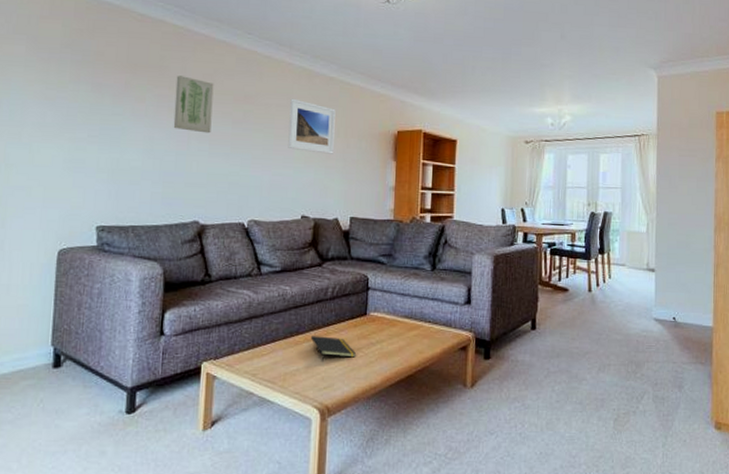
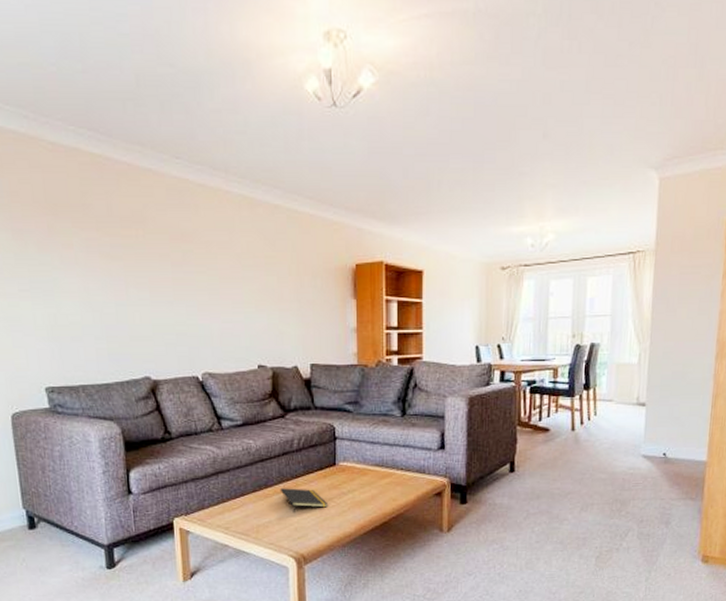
wall art: present [173,75,214,134] -> none [102,214,150,280]
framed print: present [288,98,336,154] -> none [232,233,286,295]

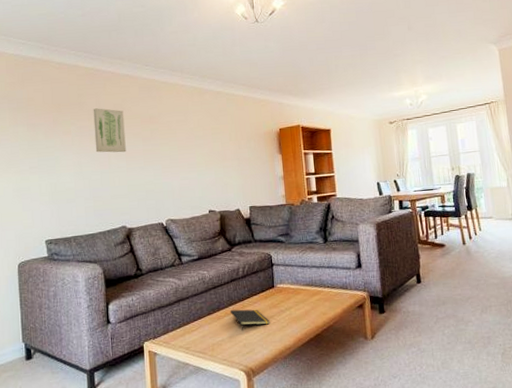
wall art: none [102,214,150,280] -> present [93,108,126,153]

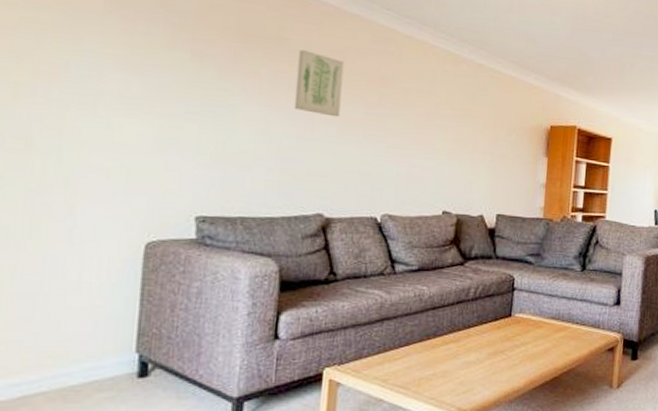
notepad: present [230,309,270,331] -> none [449,338,498,365]

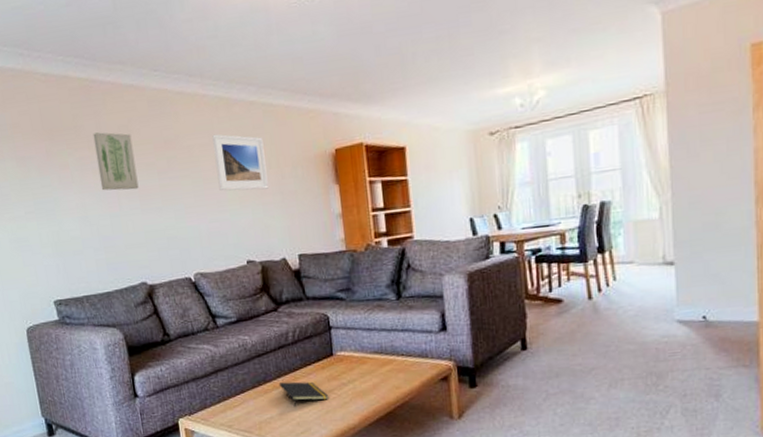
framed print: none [429,84,484,147] -> present [212,134,269,191]
notepad: none [449,338,498,365] -> present [278,381,328,407]

